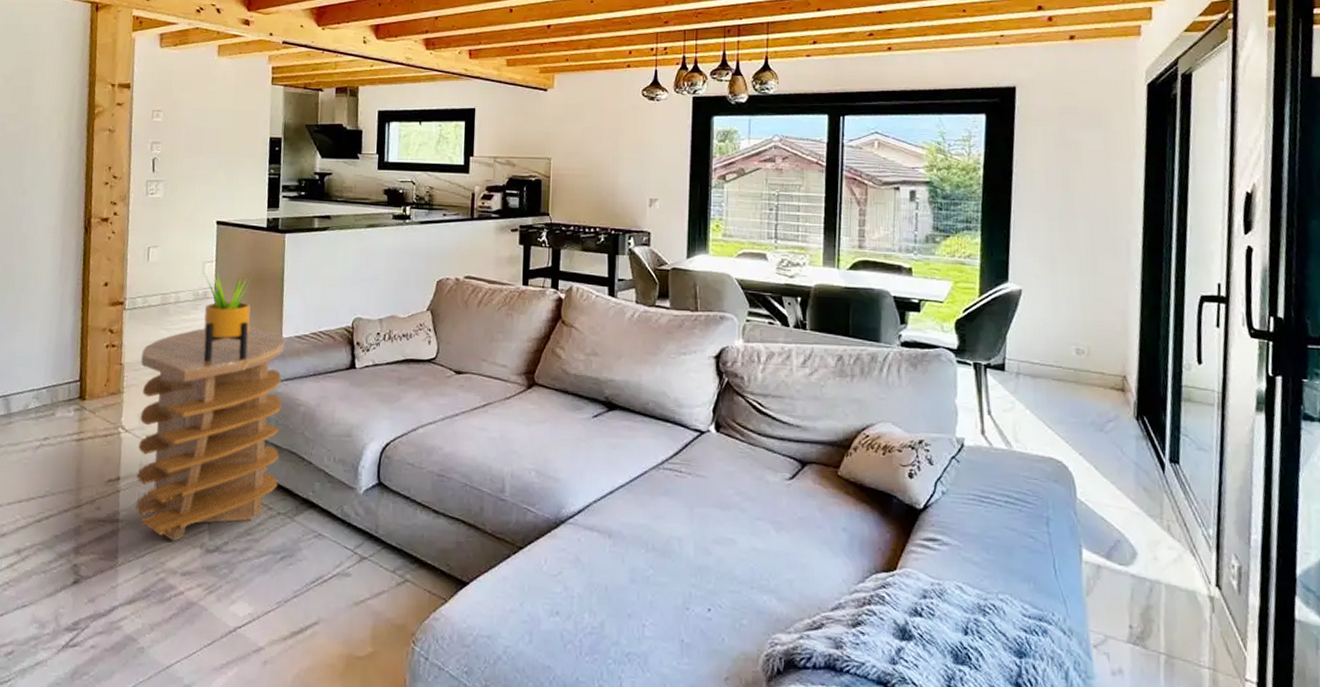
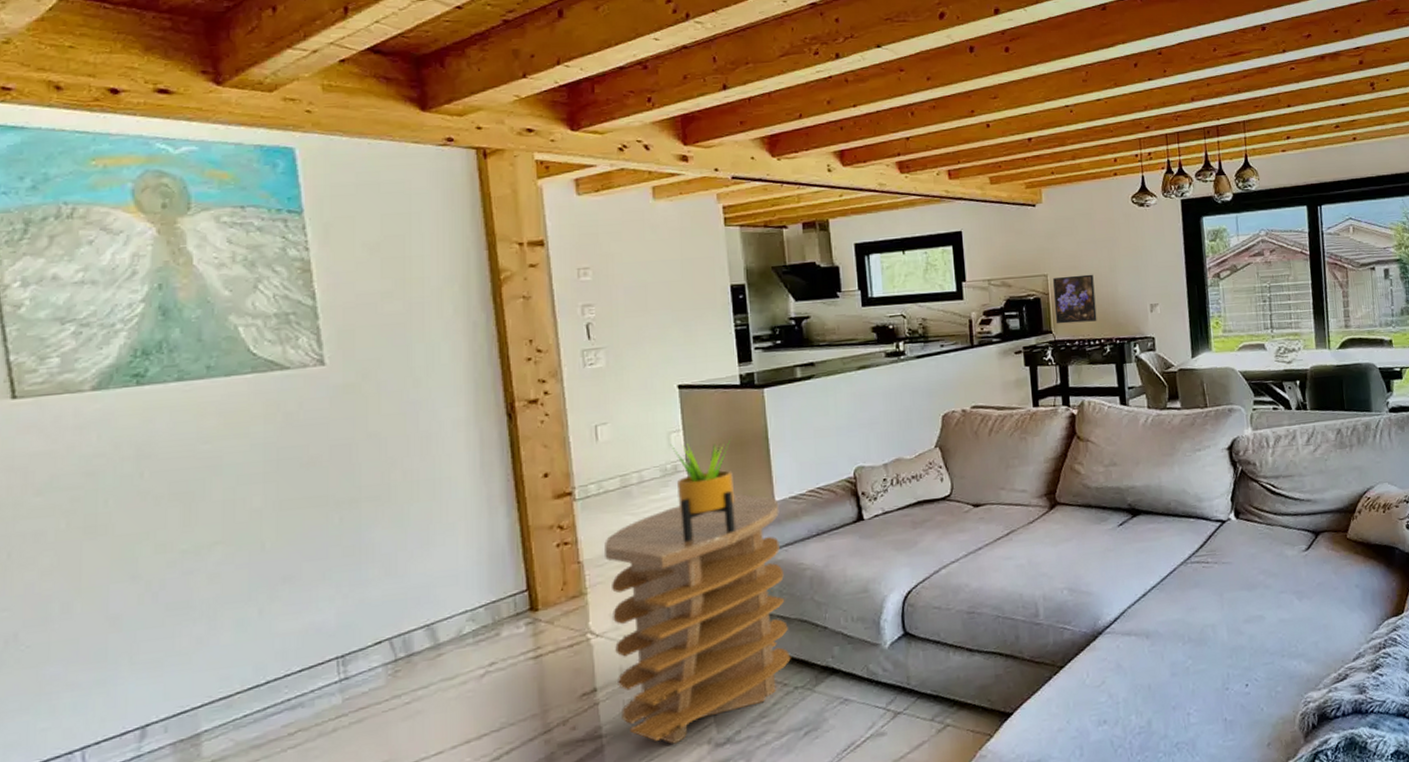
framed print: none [553,161,596,209] -> present [1053,274,1097,324]

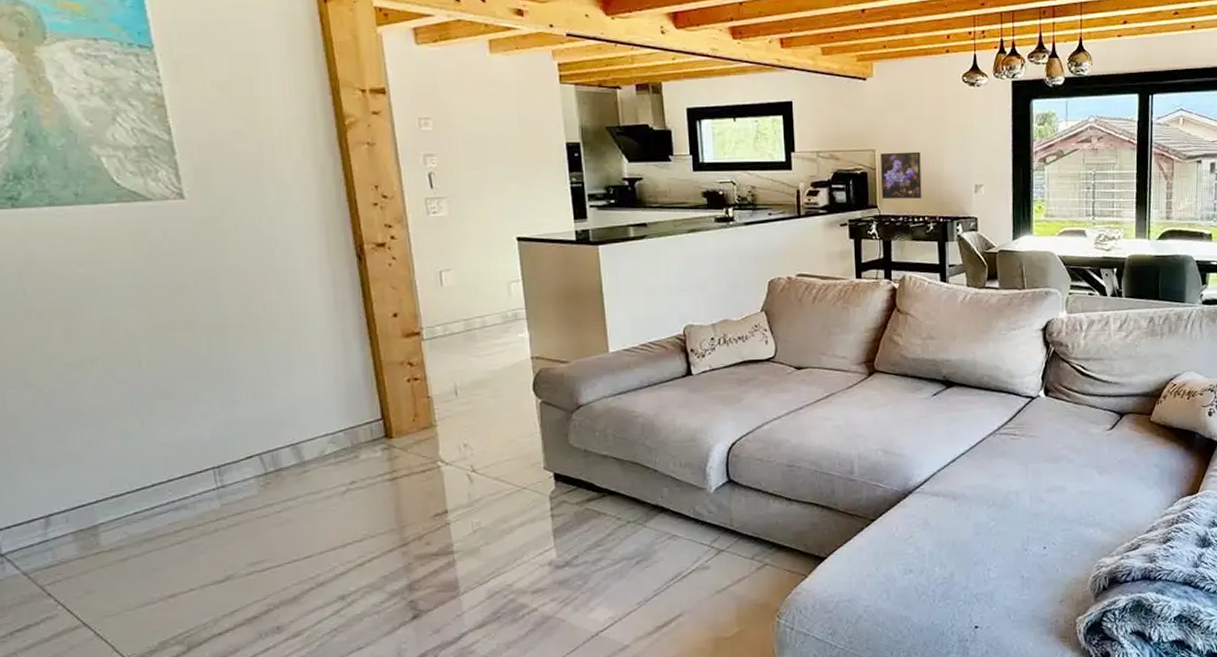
side table: present [603,493,791,744] -> none [450,343,624,564]
potted plant: present [670,439,735,543] -> none [510,292,572,386]

